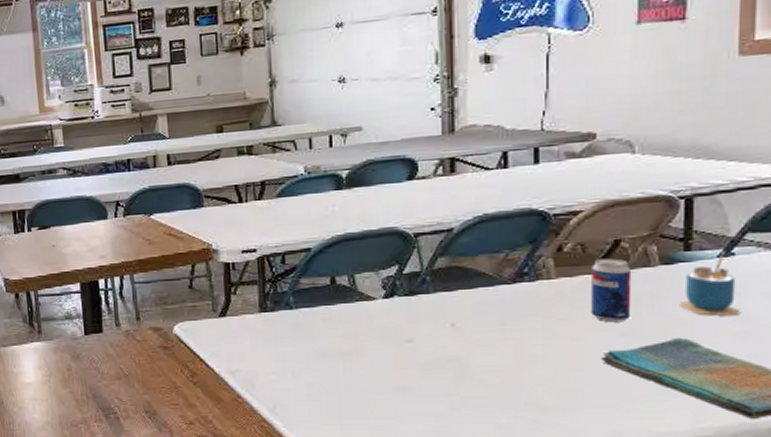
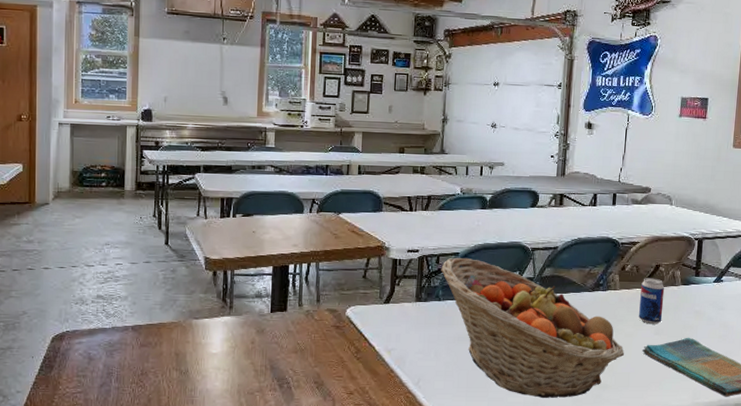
fruit basket: none [289,253,571,426] -> present [441,257,624,399]
cup: present [680,251,741,316] -> none [690,278,724,323]

